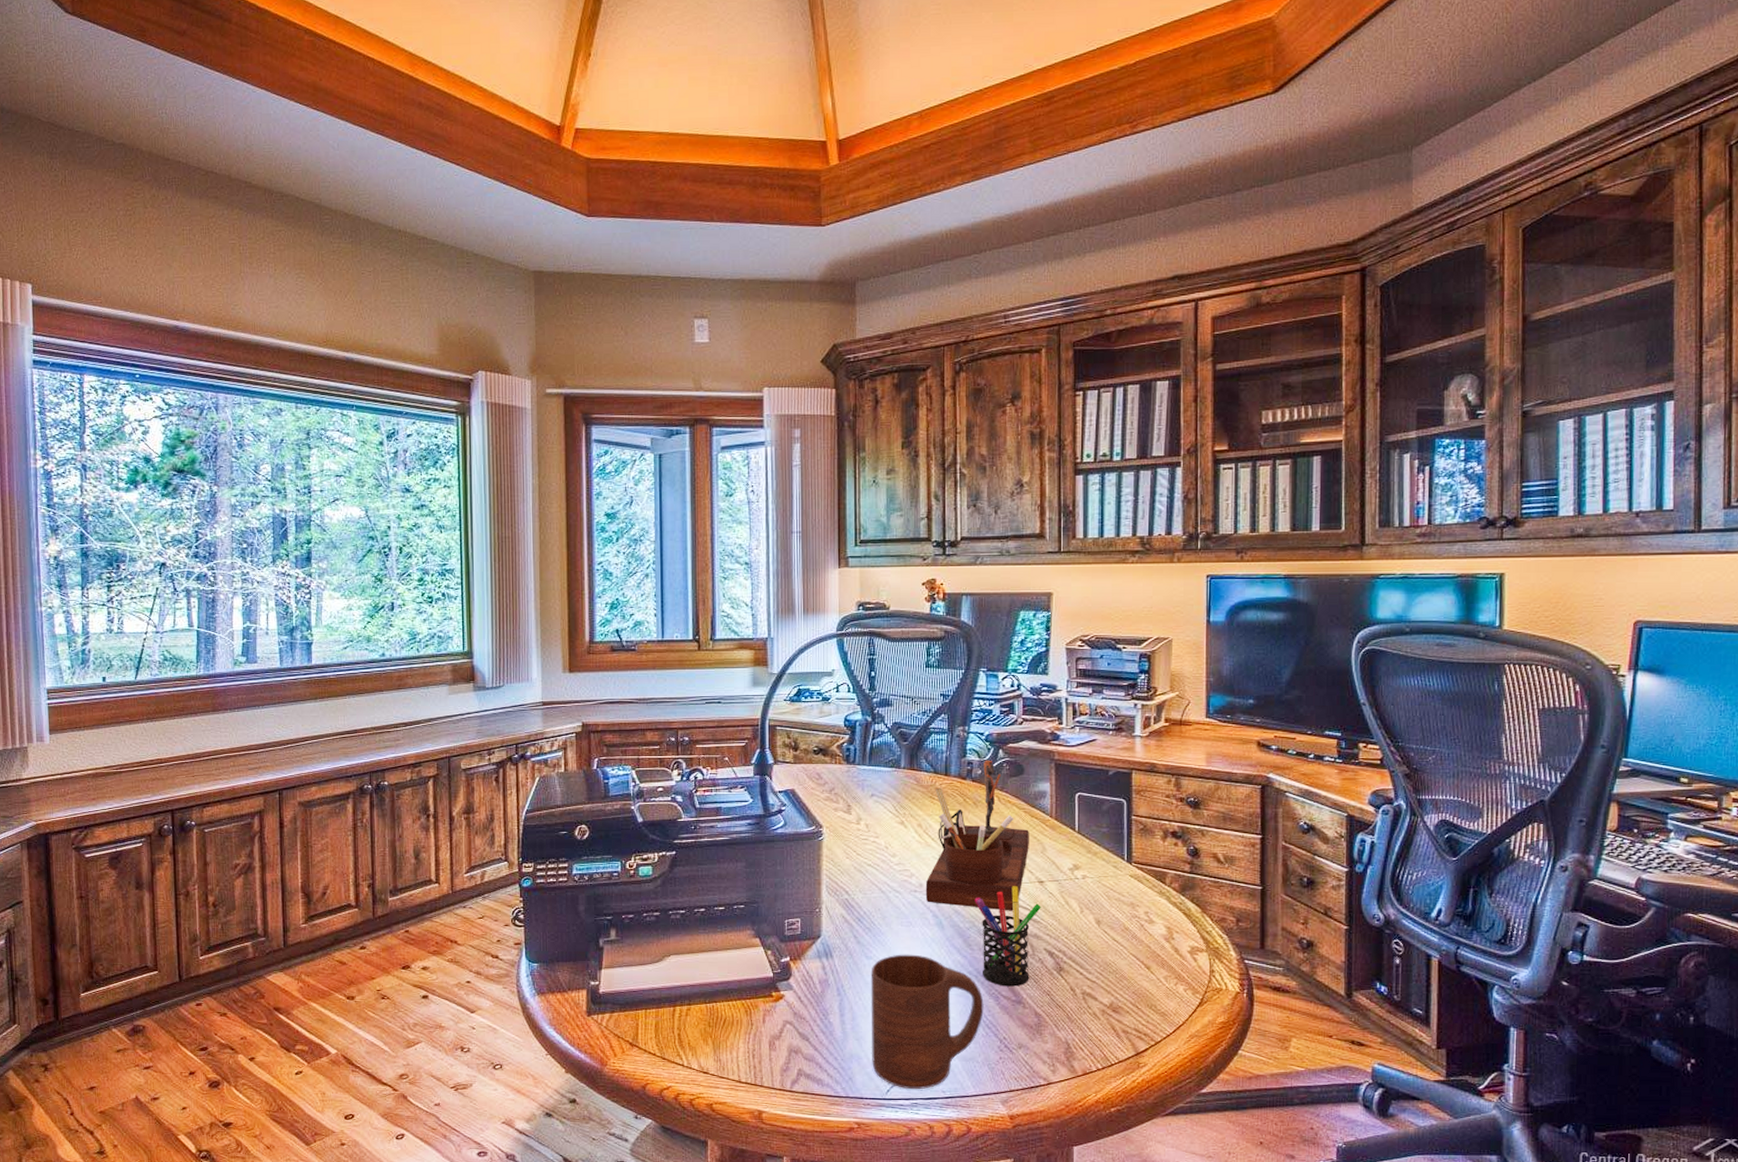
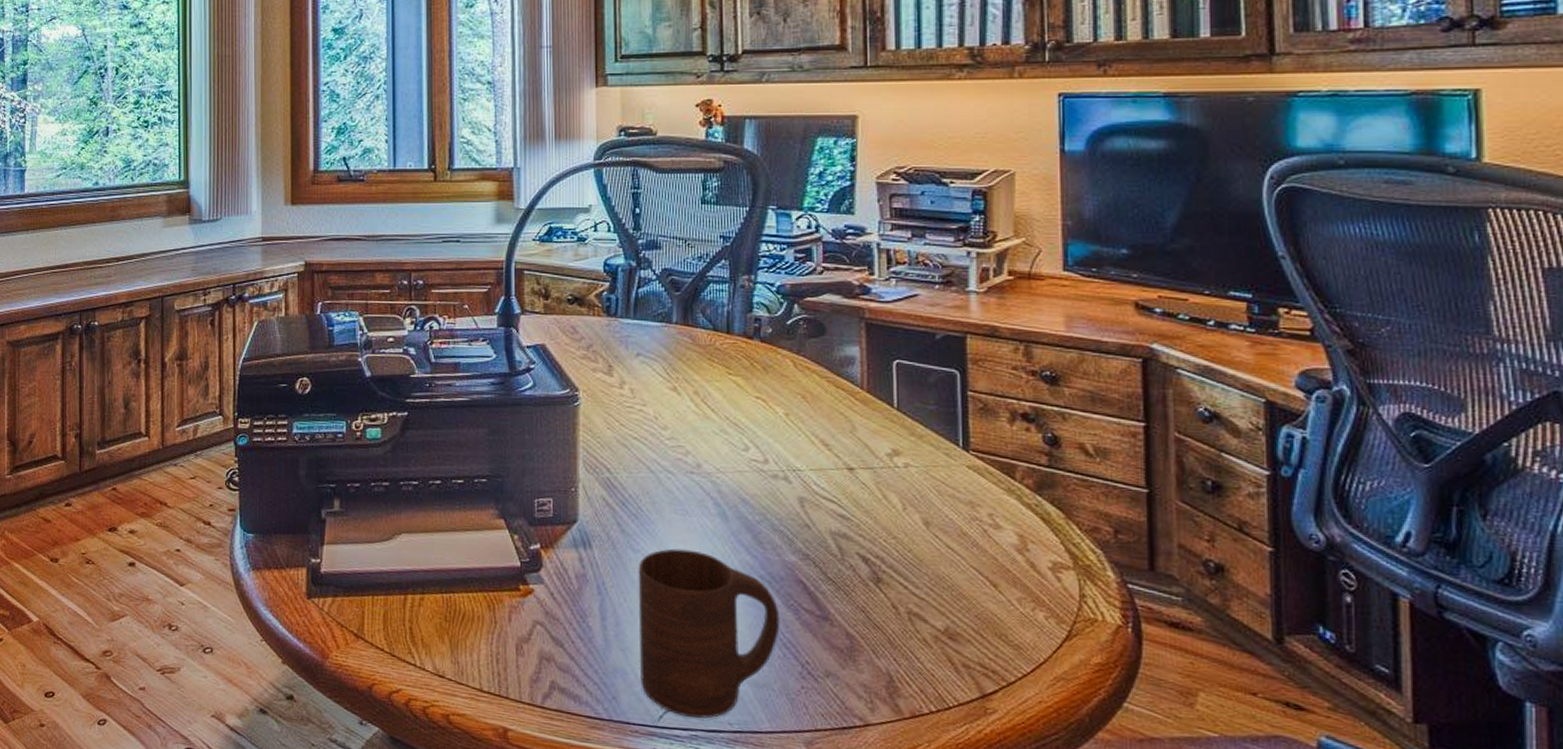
desk organizer: present [925,760,1029,911] -> none [704,316,834,504]
pen holder: present [974,886,1041,987] -> none [766,472,851,599]

